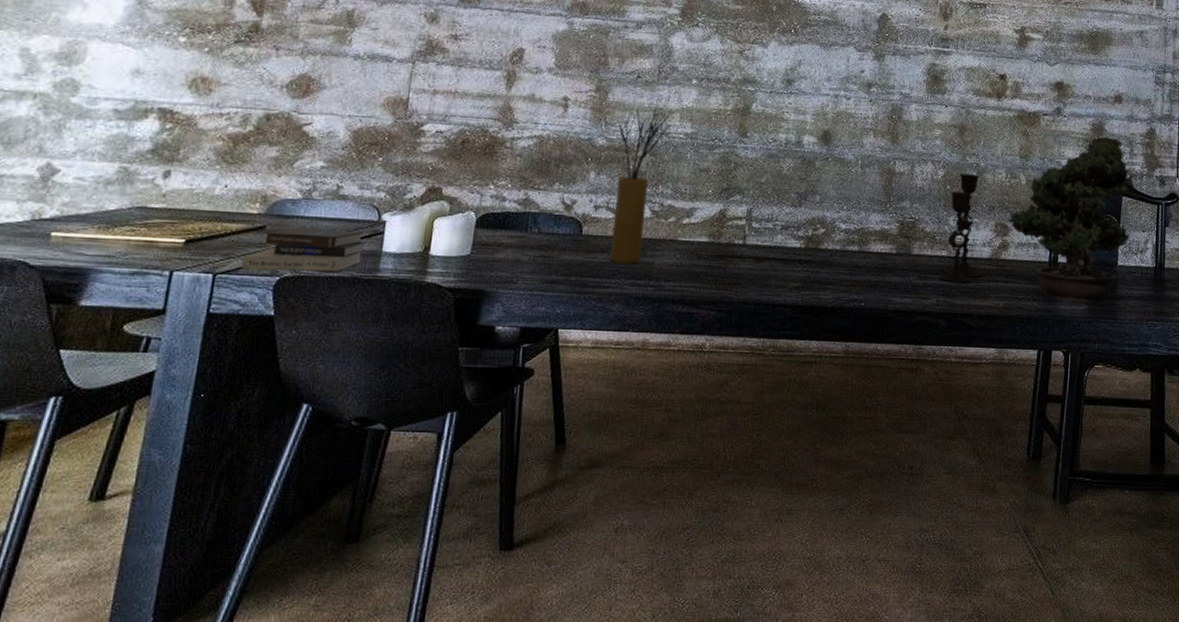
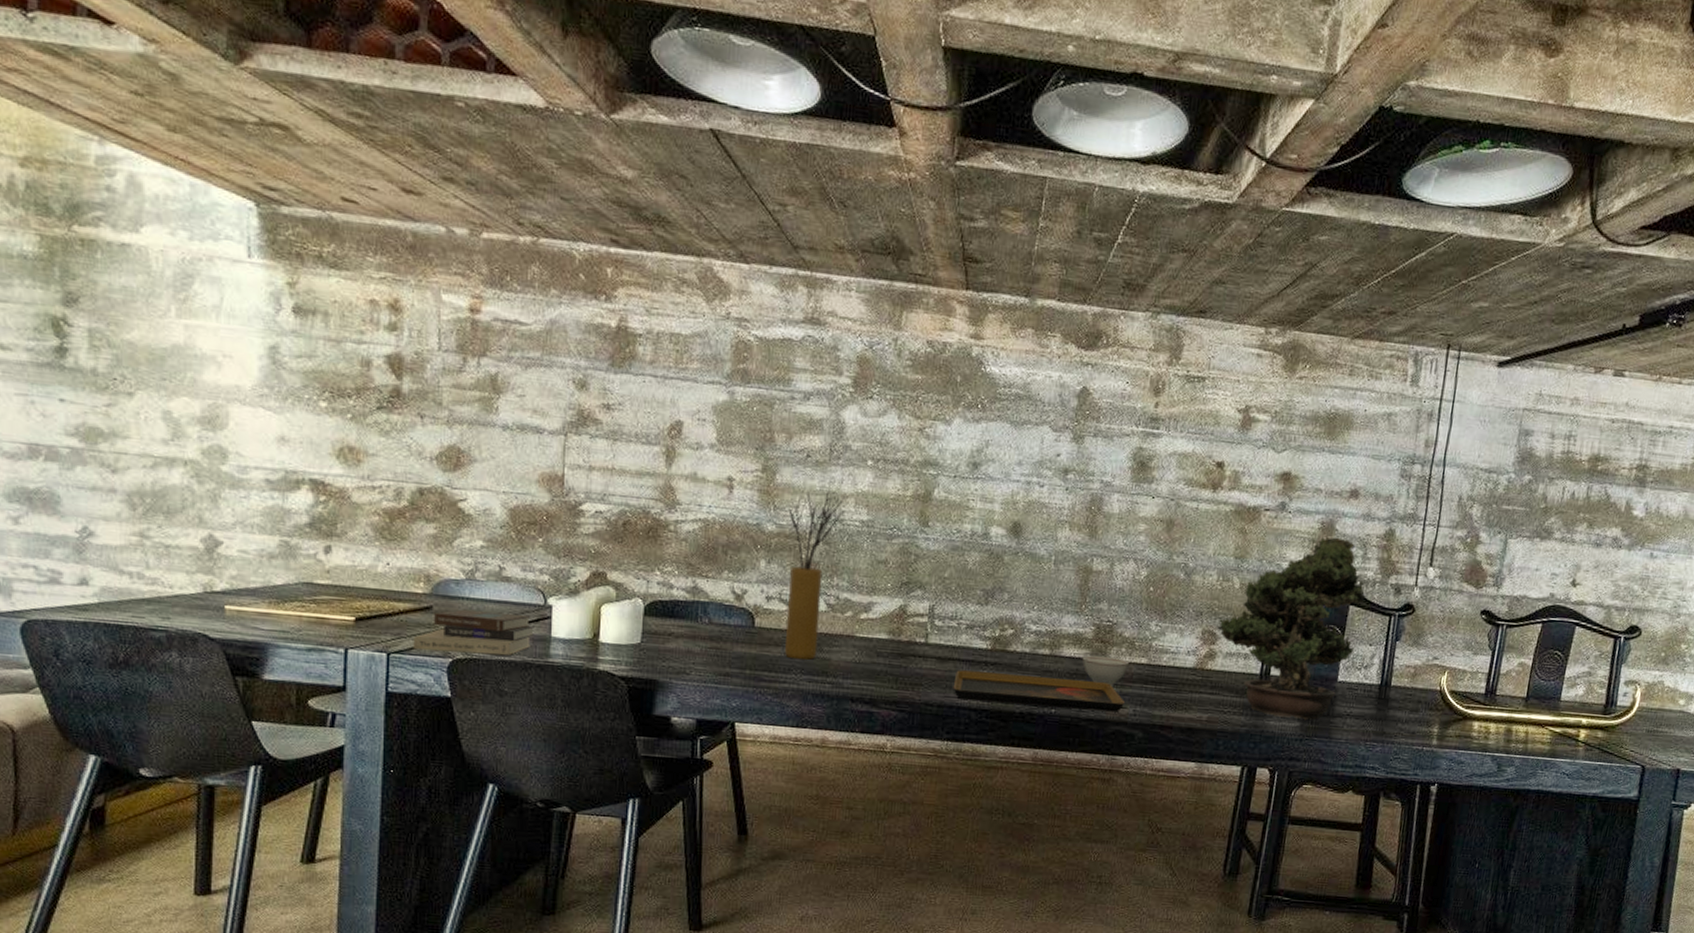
decorative tray: none [769,269,929,303] -> present [953,670,1126,713]
bowl: none [889,250,931,279] -> present [1082,655,1129,686]
candlestick: present [938,174,984,284] -> none [1136,574,1187,694]

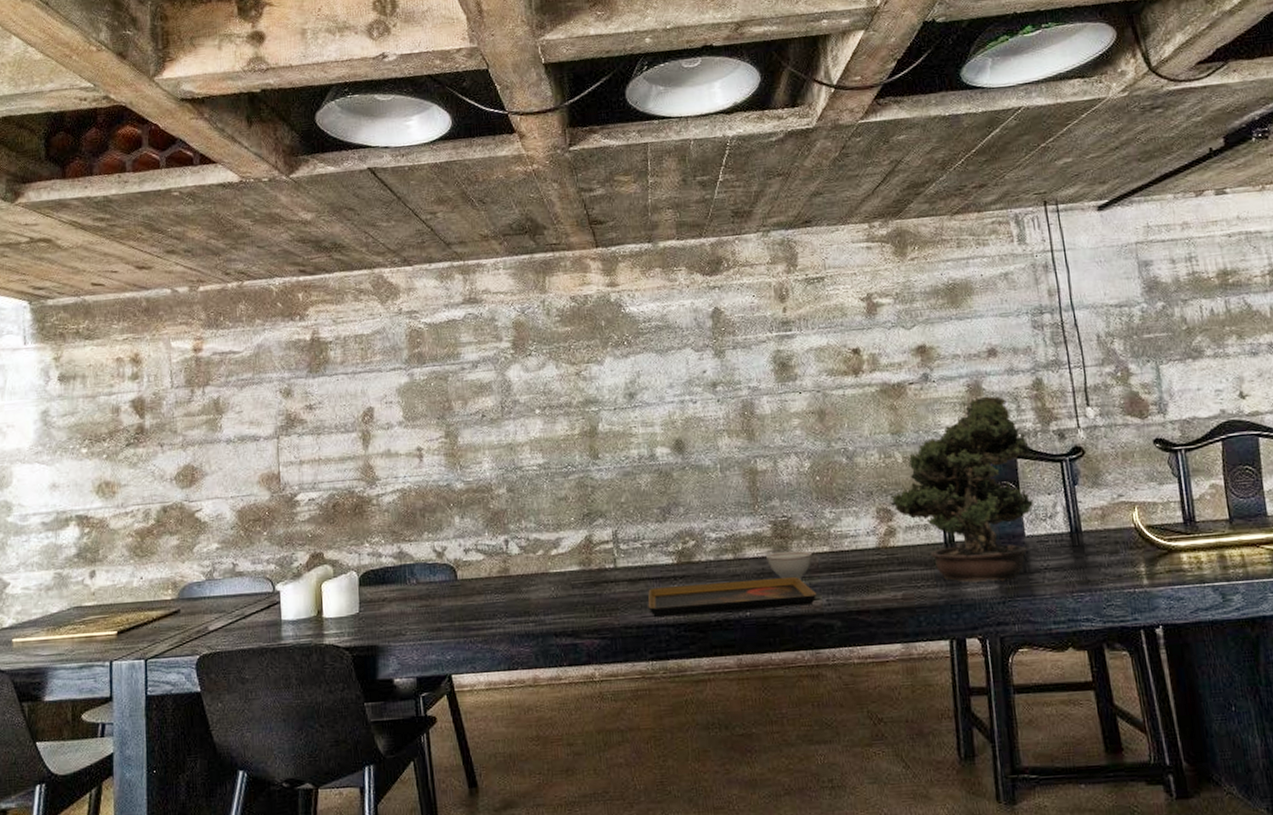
books: present [413,609,534,656] -> none [166,603,267,652]
vase: present [785,487,847,661] -> none [473,440,522,605]

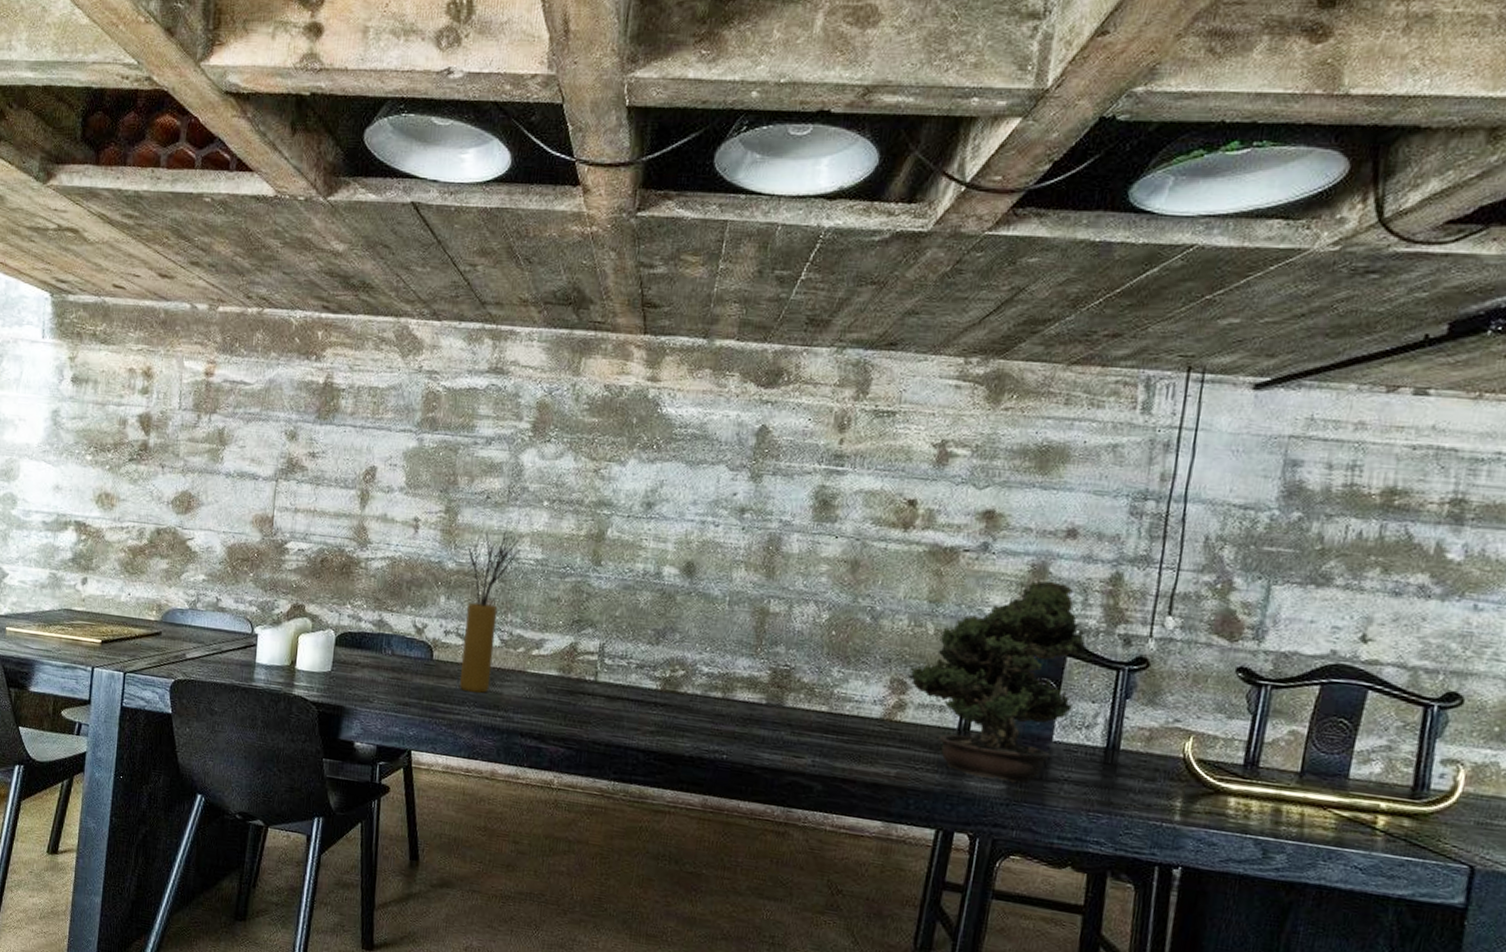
vase: none [473,440,522,605] -> present [460,527,523,694]
decorative tray: present [647,577,818,617] -> none [621,709,804,762]
bowl: present [766,550,812,580] -> none [757,700,808,734]

